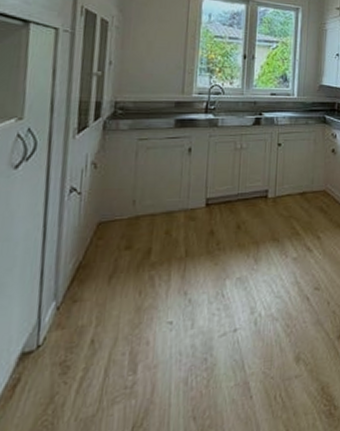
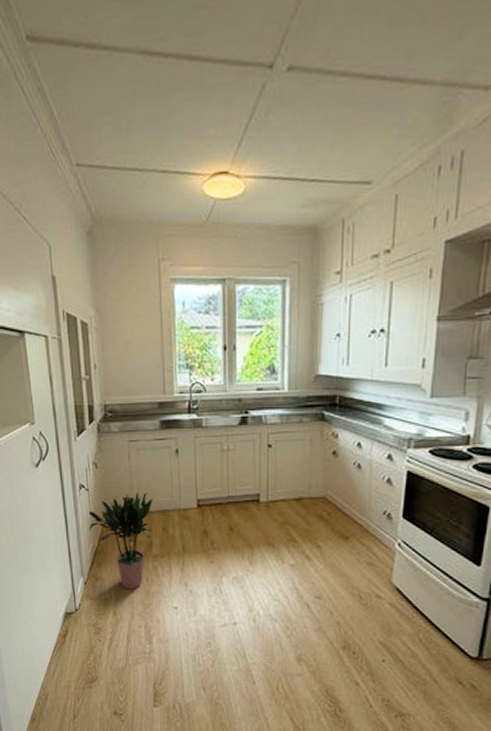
potted plant: none [74,192,158,309] -> present [88,491,153,590]

